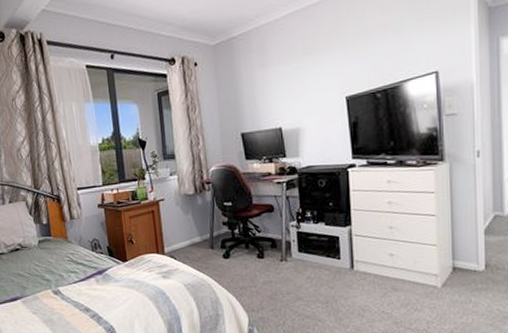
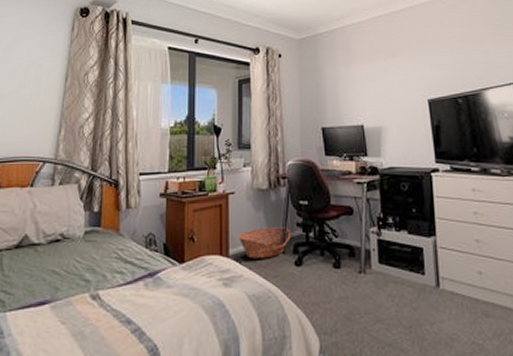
basket: none [171,226,218,255] -> present [238,227,291,259]

